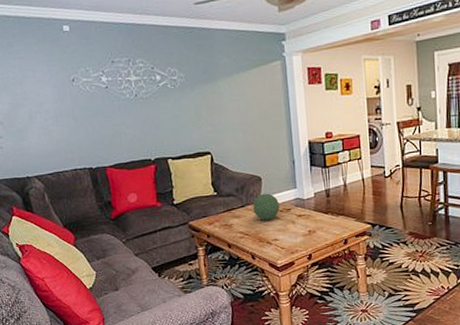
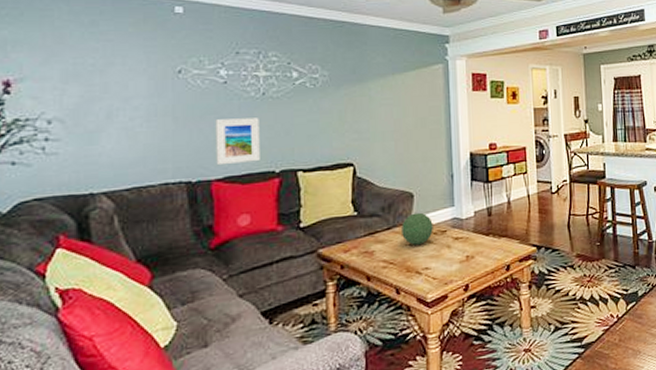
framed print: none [103,115,139,155] -> present [215,118,260,166]

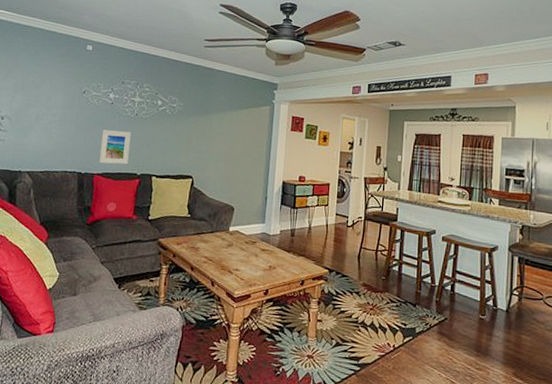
decorative orb: present [402,212,433,245] -> none [221,223,246,250]

